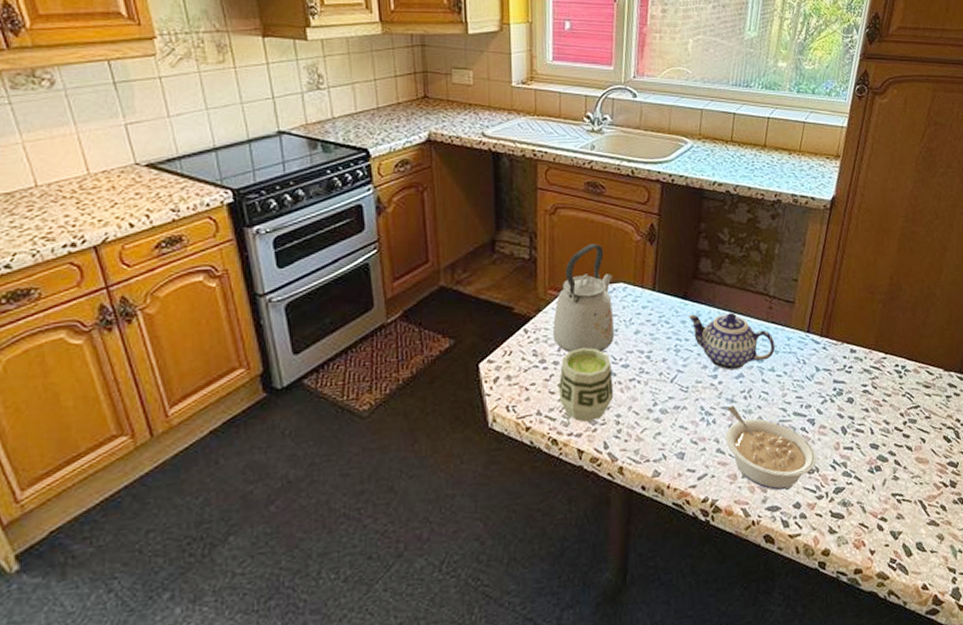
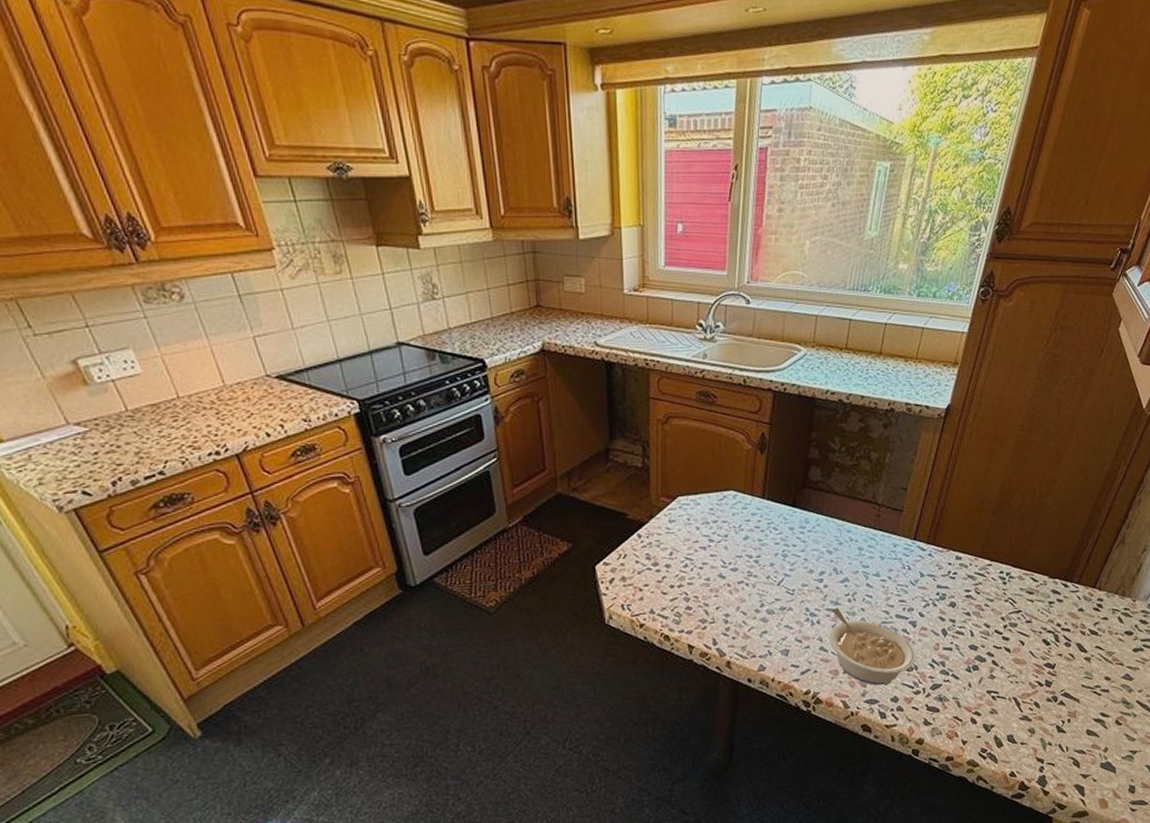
kettle: present [552,243,615,353] -> none [664,452,725,556]
cup: present [558,347,614,423] -> none [670,551,723,621]
teapot: present [688,312,776,371] -> none [796,520,881,575]

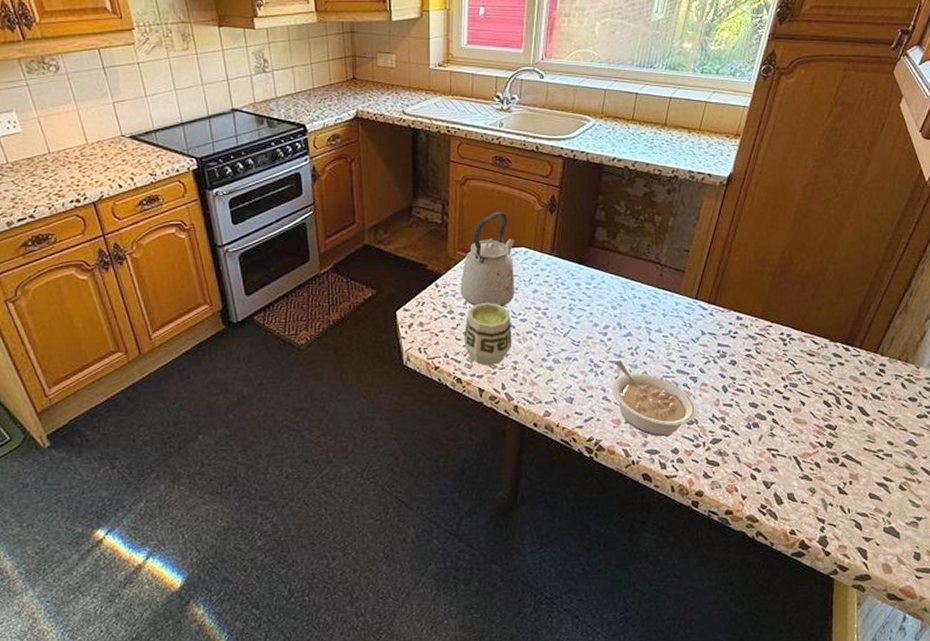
kettle: none [664,452,725,556] -> present [460,211,515,306]
cup: none [670,551,723,621] -> present [463,302,512,366]

